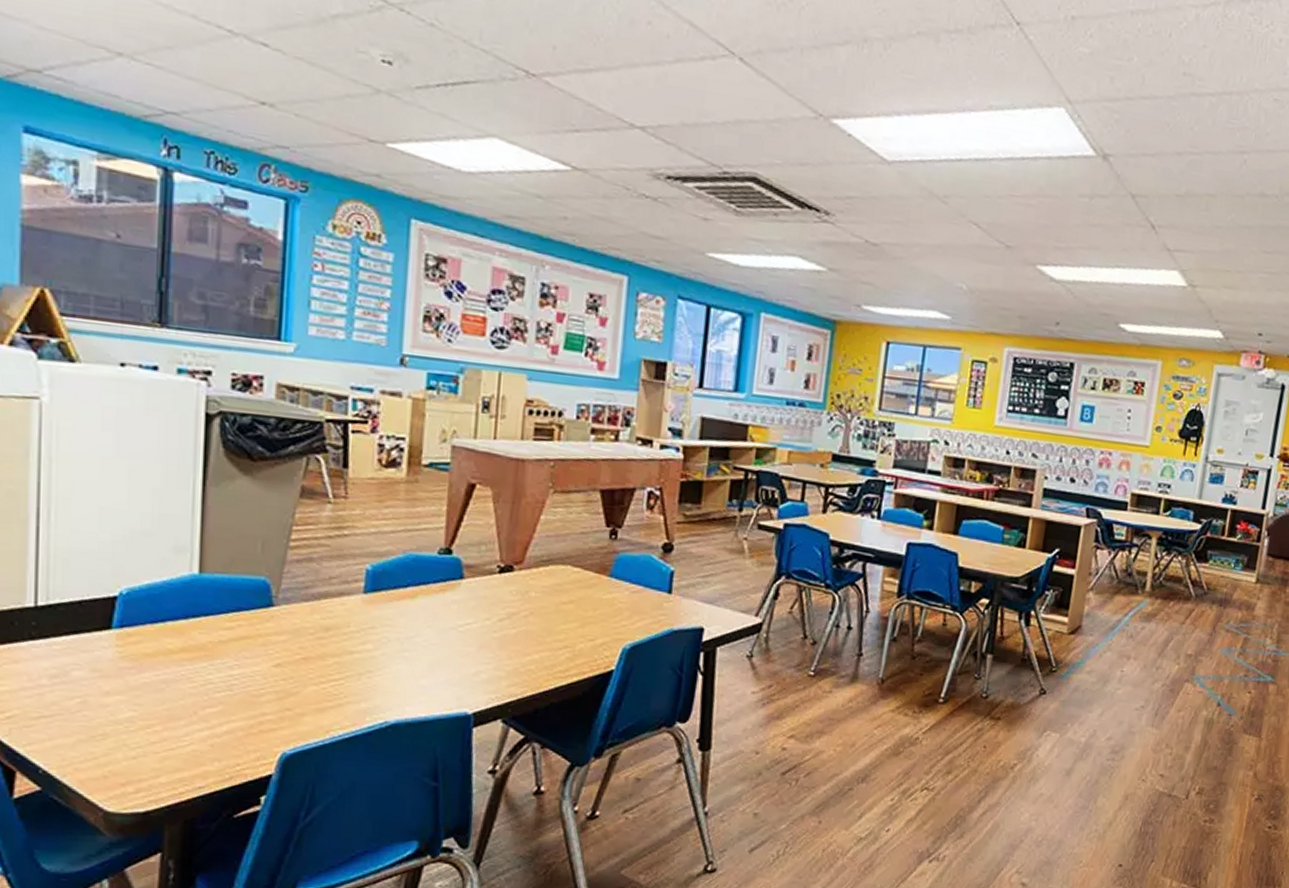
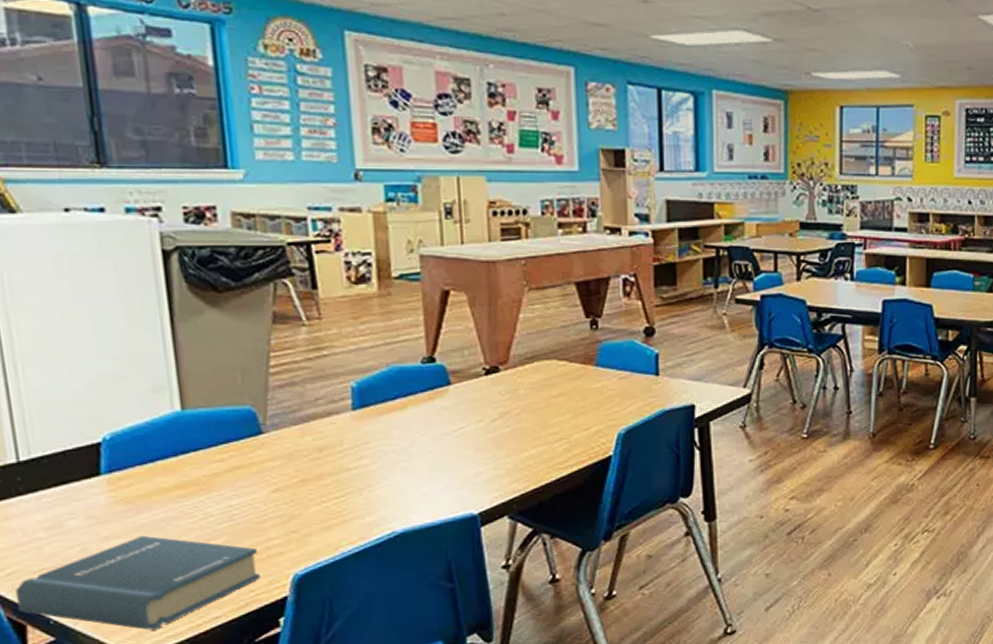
hardback book: none [11,694,250,793] -> present [15,535,260,631]

